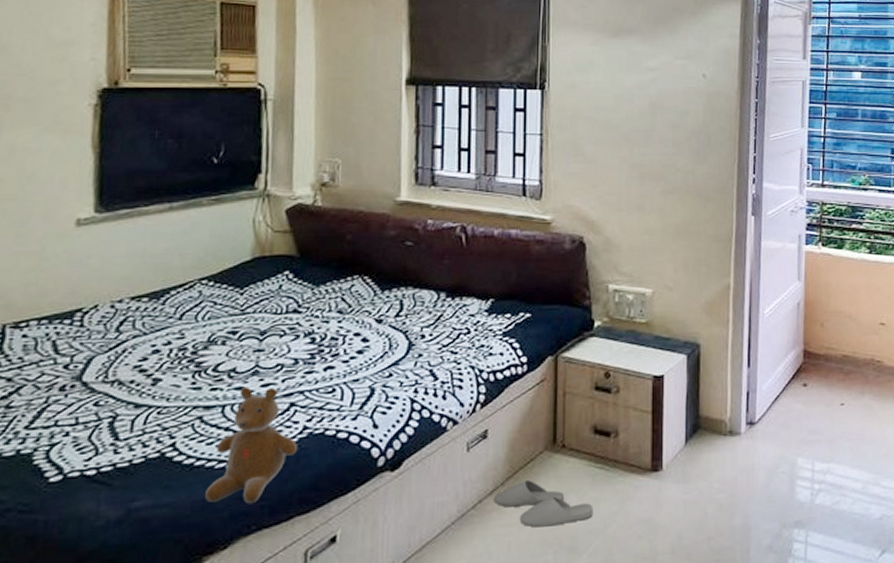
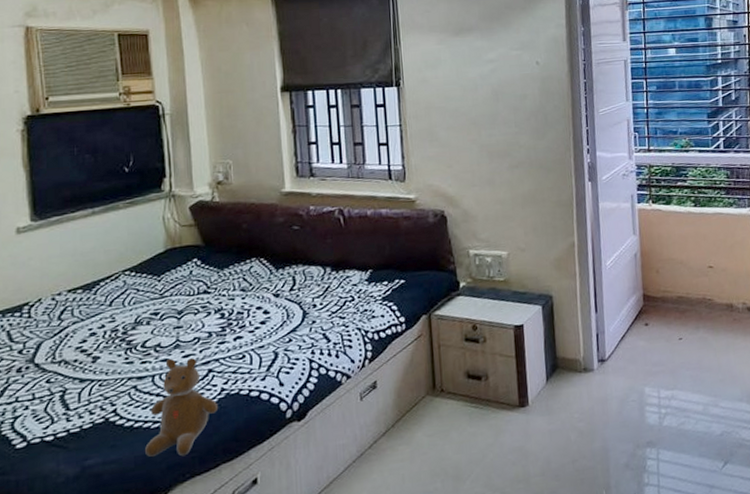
slippers: present [493,480,593,528] -> none [386,421,473,461]

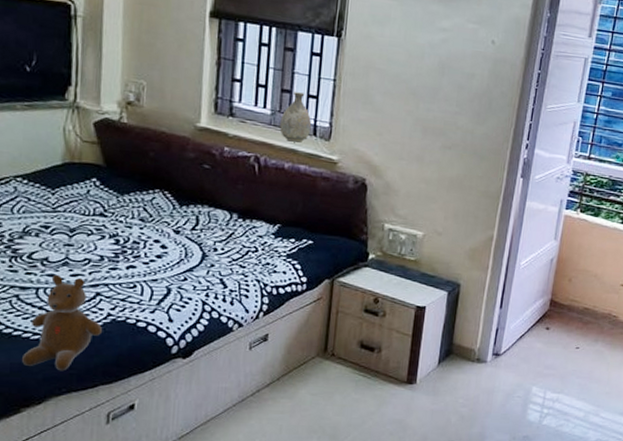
vase: none [357,142,387,190] -> present [279,92,312,143]

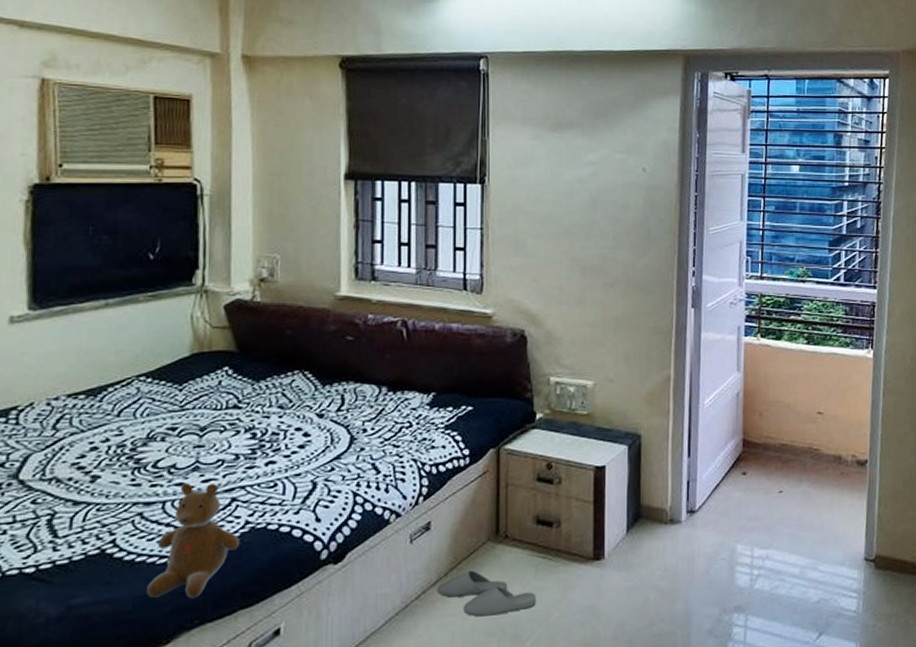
slippers: none [269,379,355,417] -> present [436,571,536,617]
vase: present [279,92,312,143] -> none [427,246,461,300]

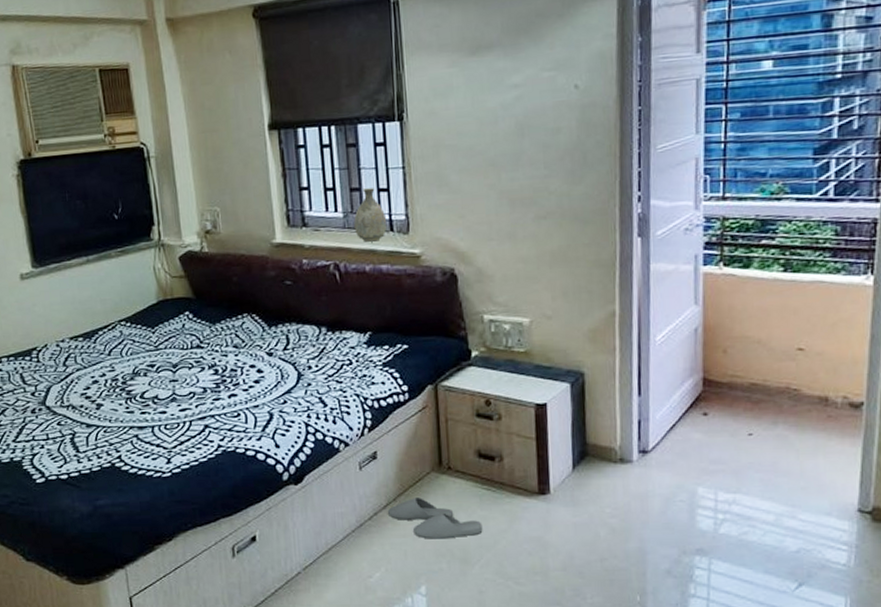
stuffed bear: present [147,482,241,599] -> none [149,411,216,507]
vase: none [427,246,461,300] -> present [354,188,388,242]

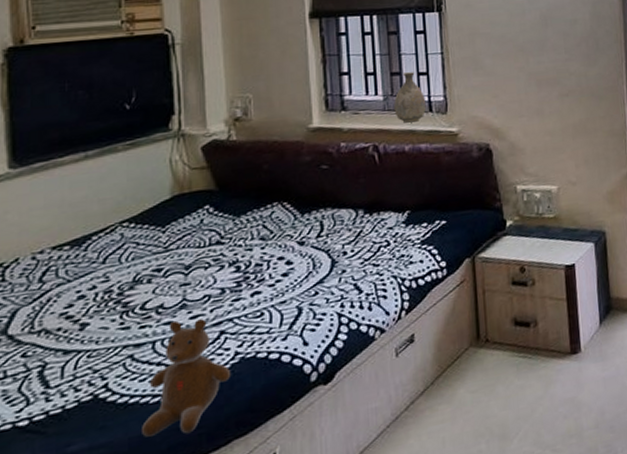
stuffed bear: none [149,411,216,507] -> present [142,319,232,437]
slippers: present [387,498,483,539] -> none [424,376,520,421]

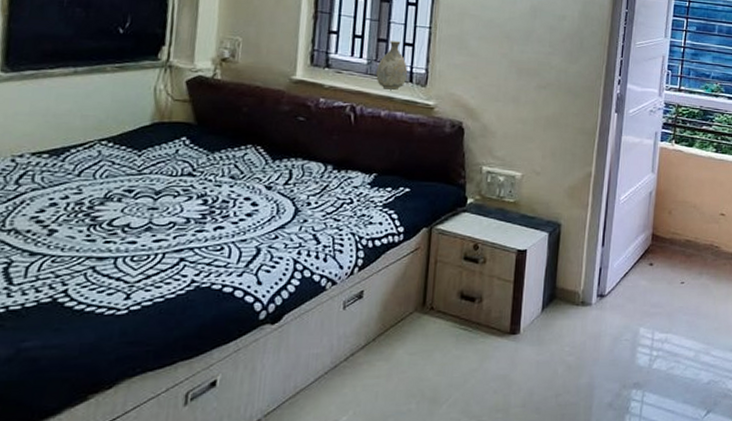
stuffed bear: present [142,319,232,437] -> none [93,241,185,349]

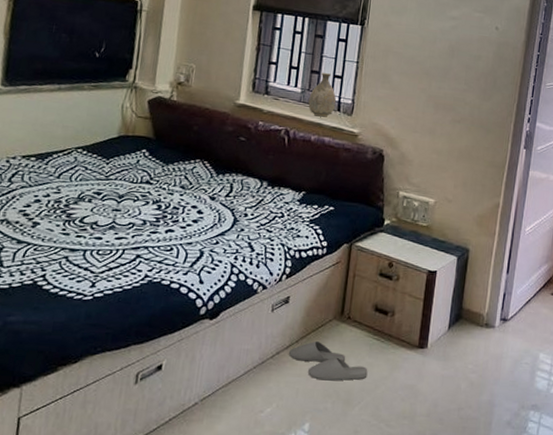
slippers: none [364,338,456,380] -> present [288,341,368,381]

